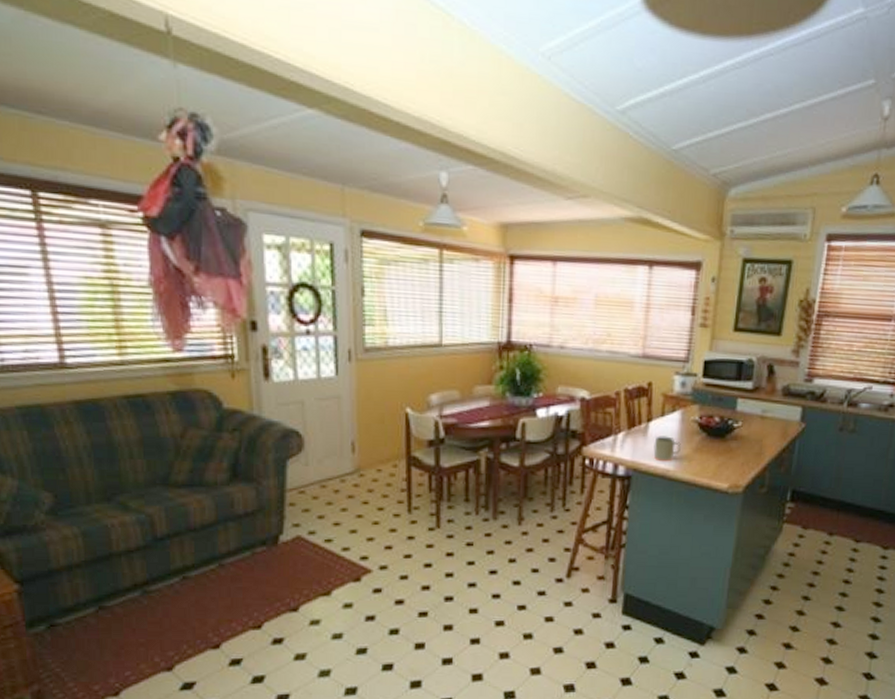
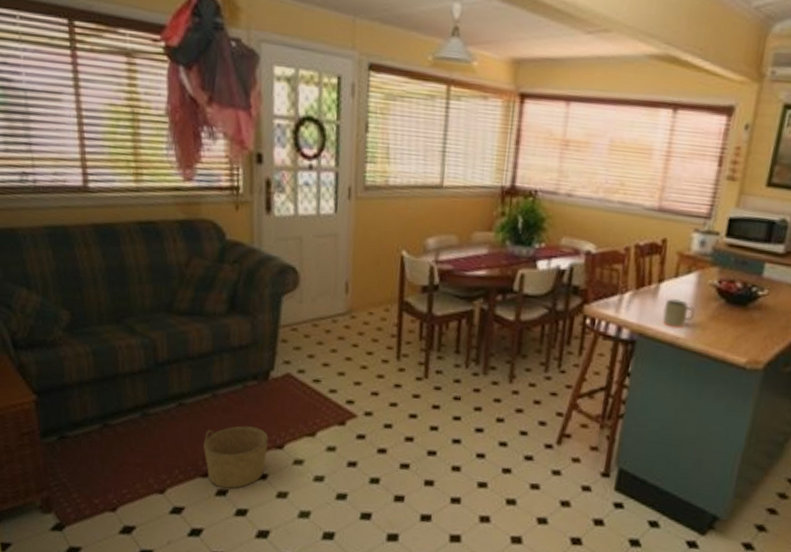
basket: none [212,592,282,658] -> present [203,425,269,489]

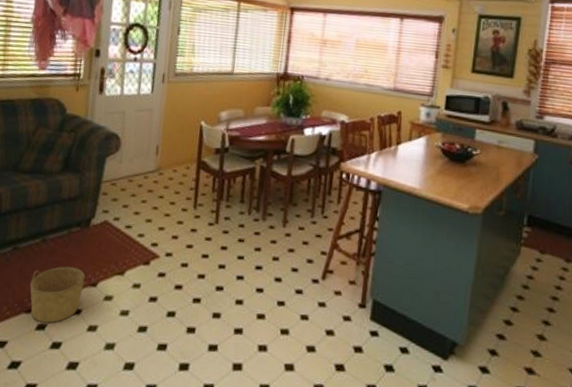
mug: present [662,299,696,329] -> none [401,157,427,181]

